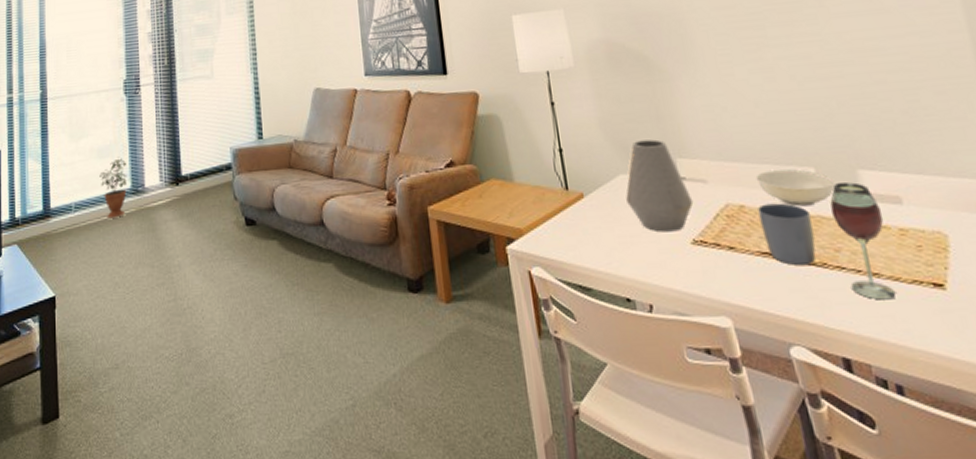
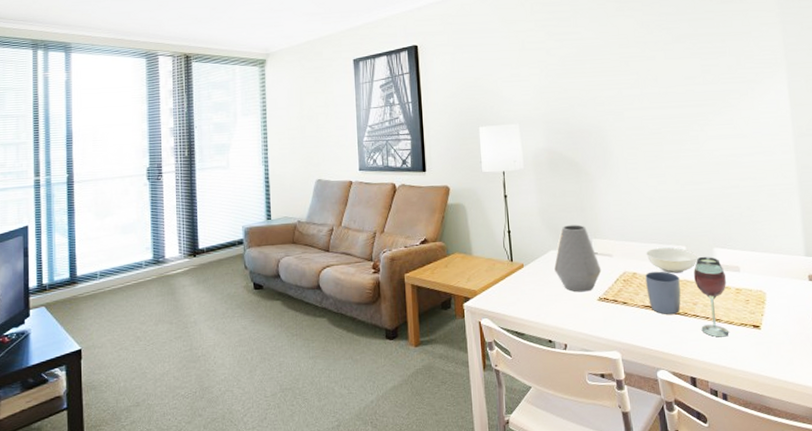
potted plant: present [99,157,127,219] -> none [123,233,149,284]

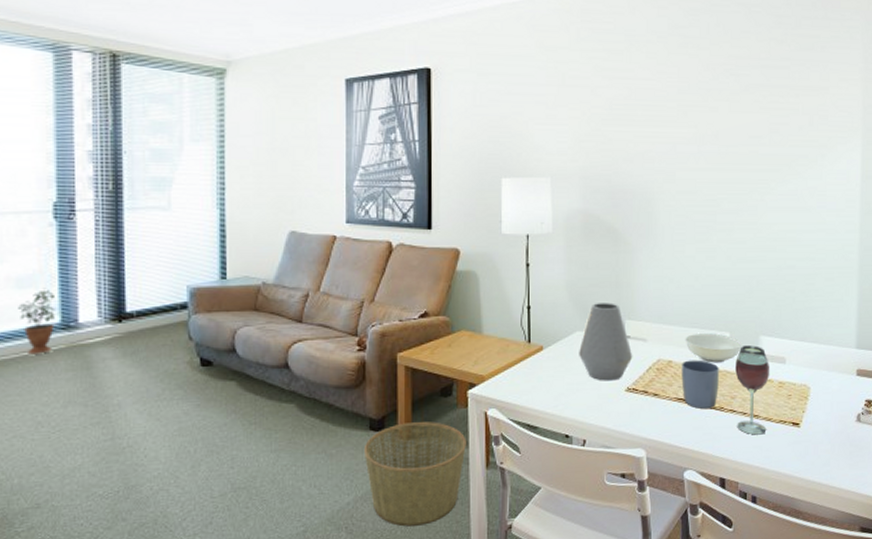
potted plant: none [123,233,149,284] -> present [18,288,55,355]
basket: none [382,331,466,422] -> present [363,422,466,527]

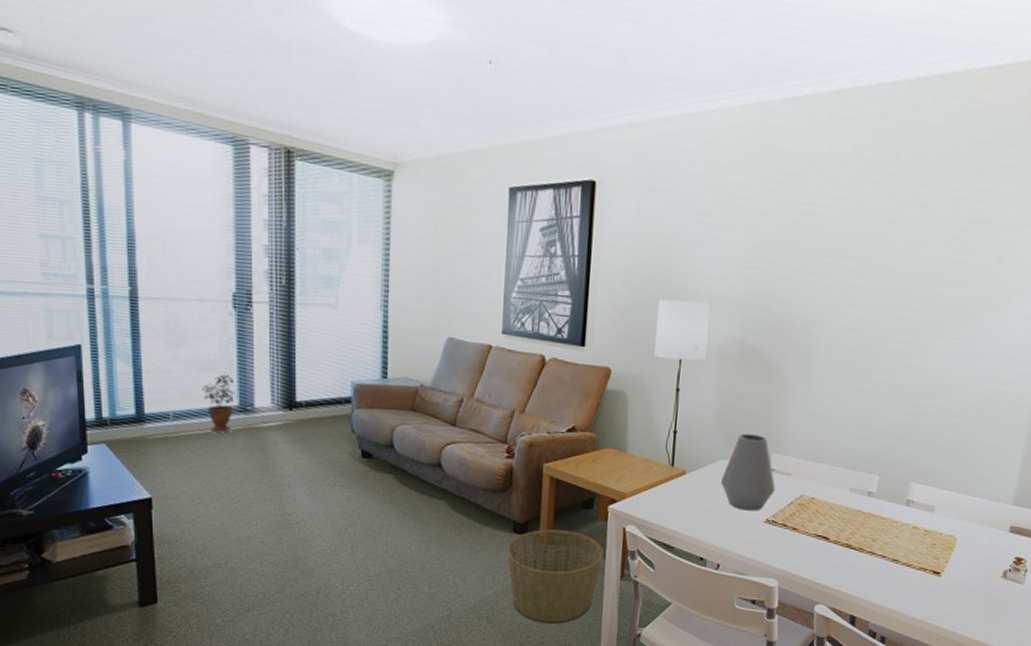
mug: present [681,360,720,409] -> none [822,499,864,548]
bowl: present [685,333,742,363] -> none [831,473,891,505]
wineglass: present [735,345,770,435] -> none [874,490,918,579]

